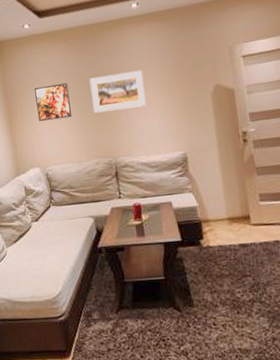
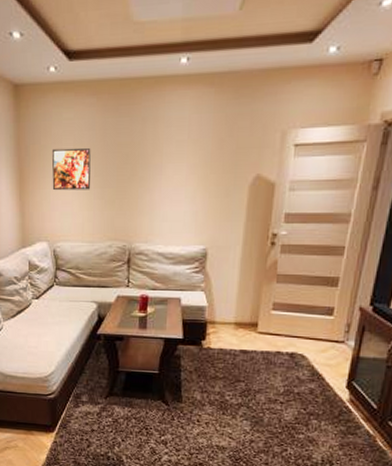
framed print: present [89,69,146,114] -> none [115,144,178,190]

